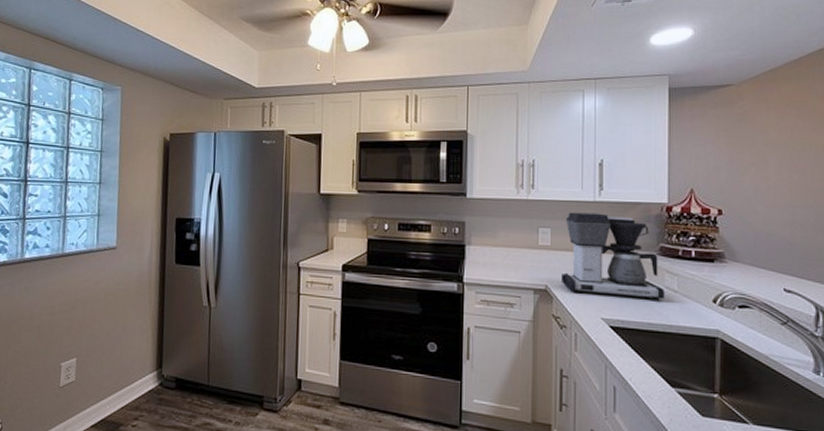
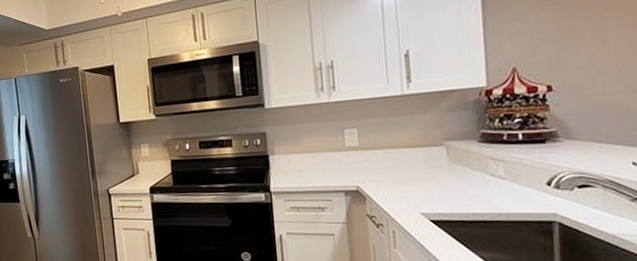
coffee maker: present [560,212,665,302] -> none [372,106,490,191]

